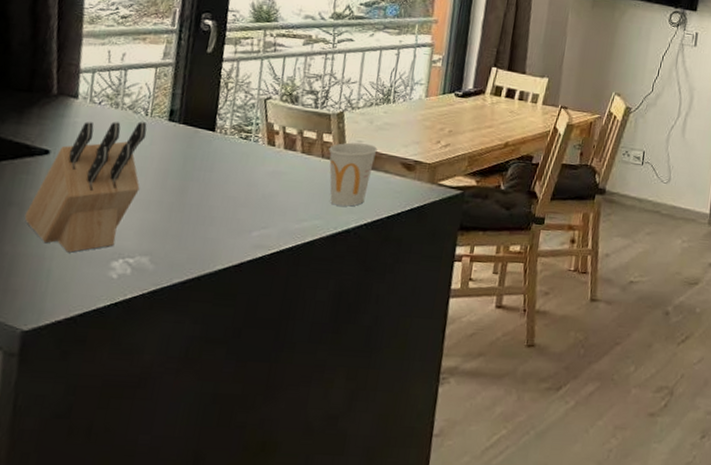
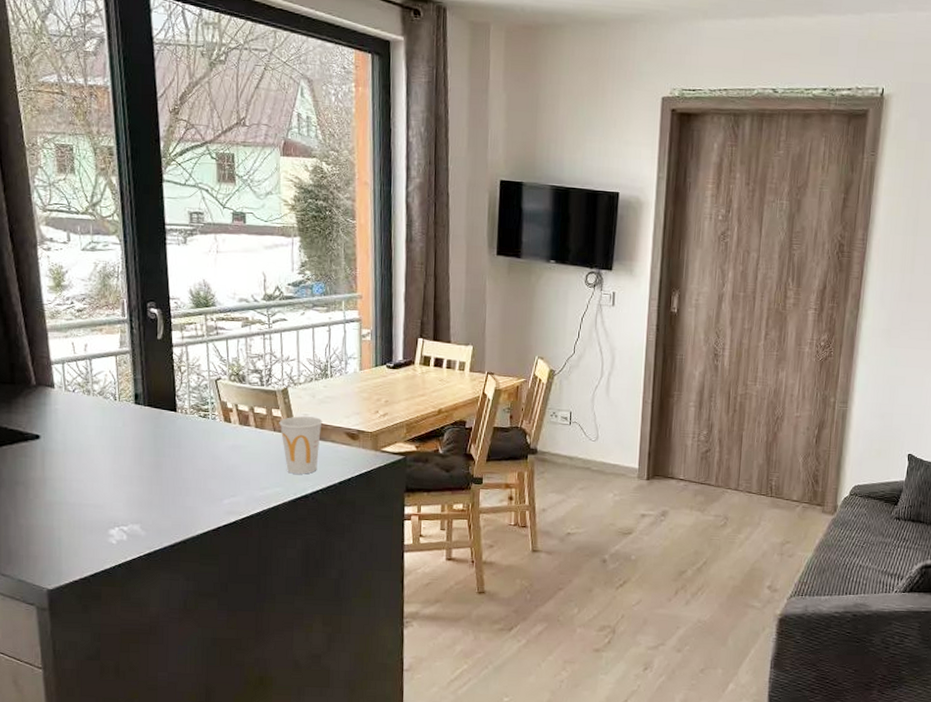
knife block: present [24,121,147,253] -> none [30,406,121,523]

